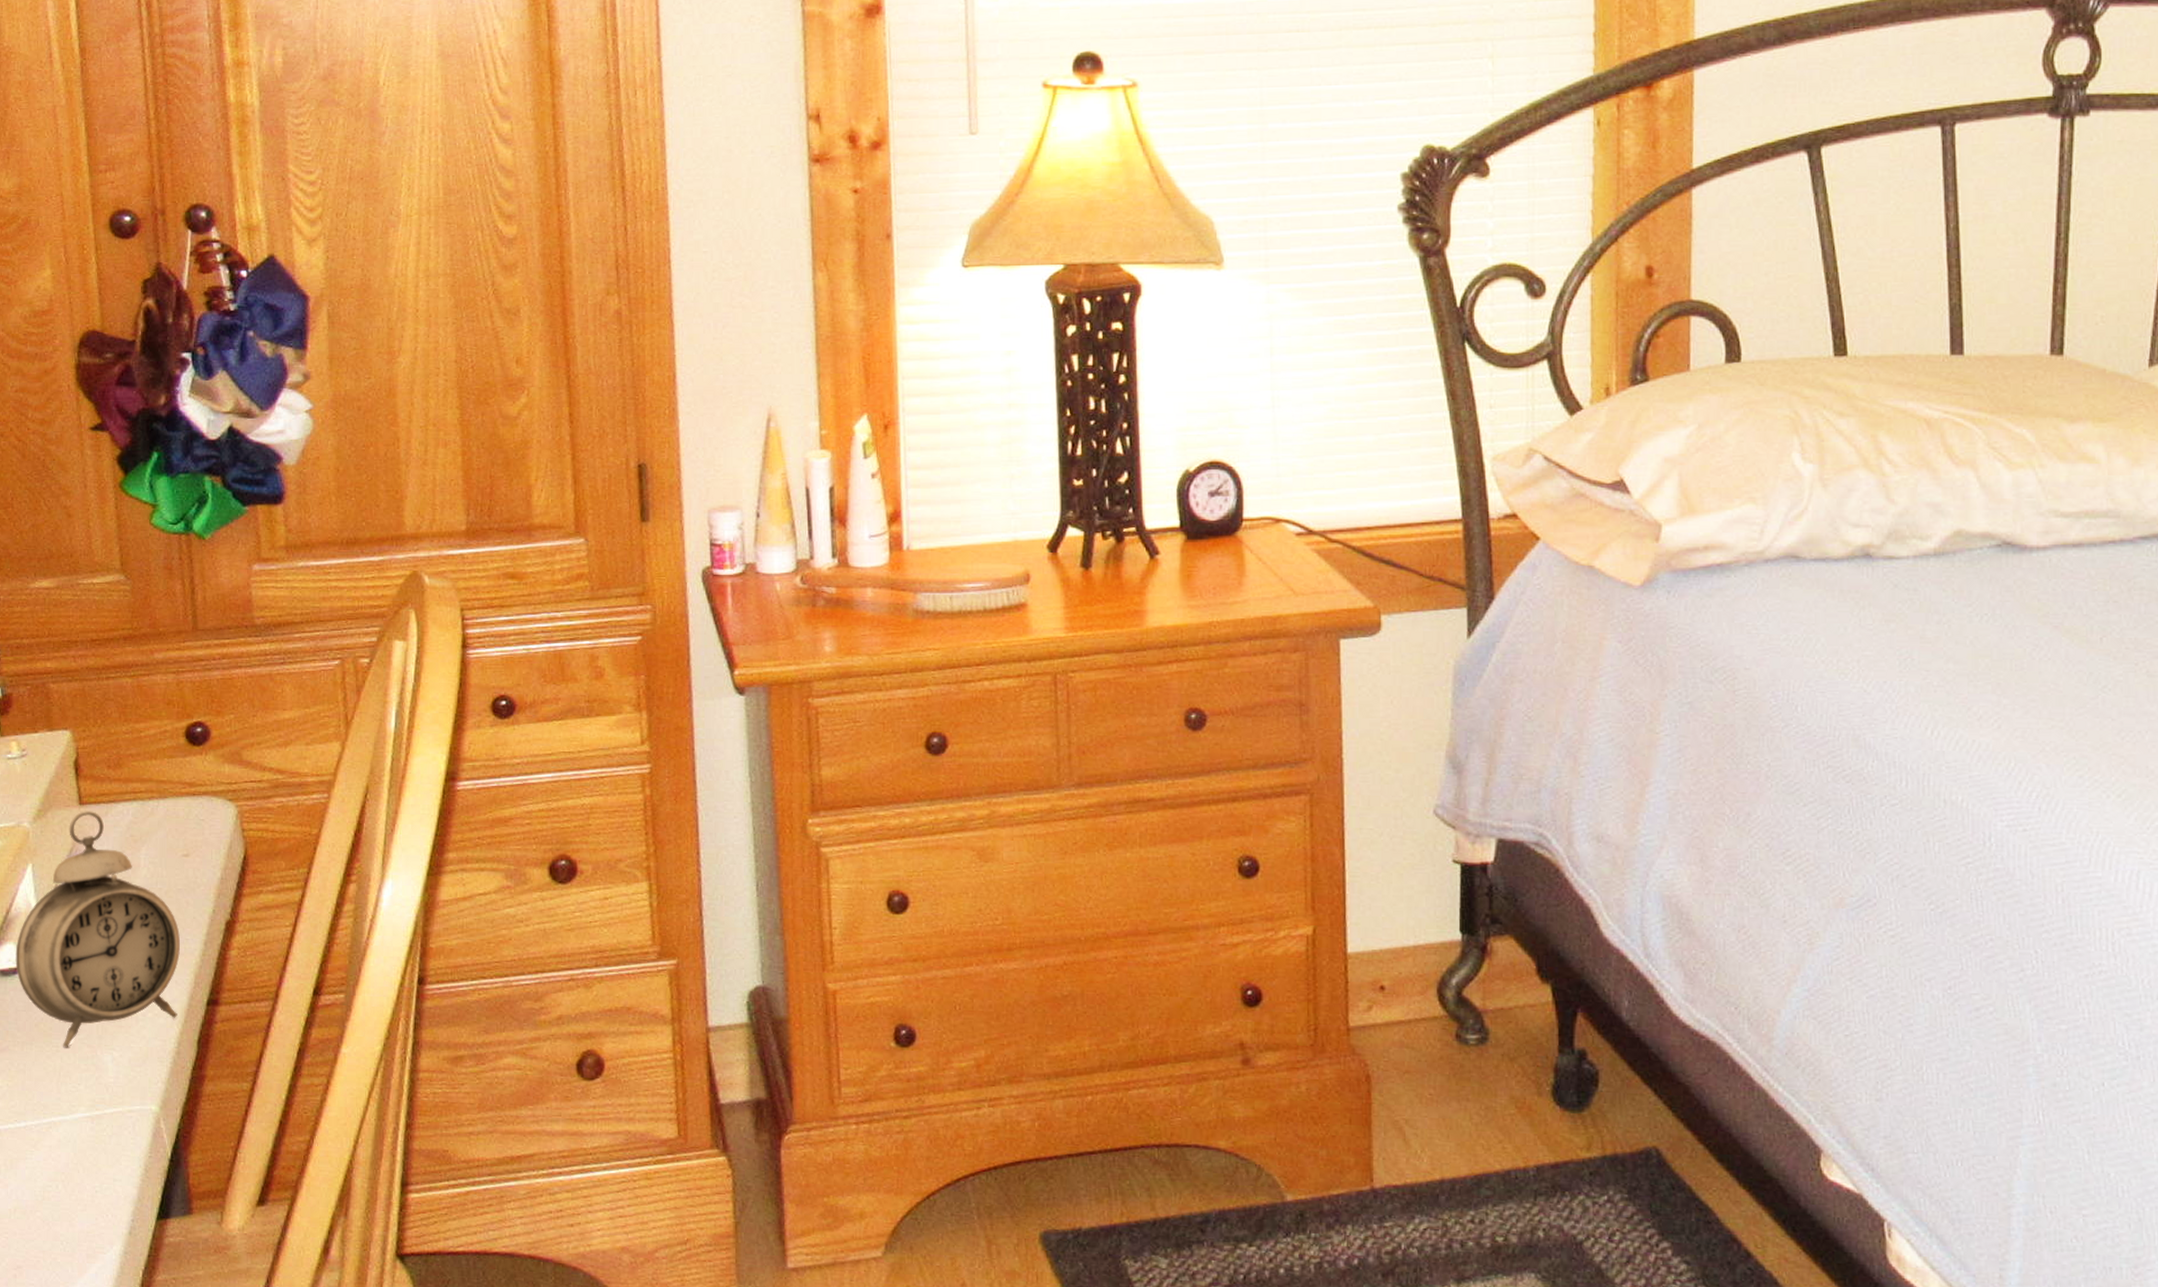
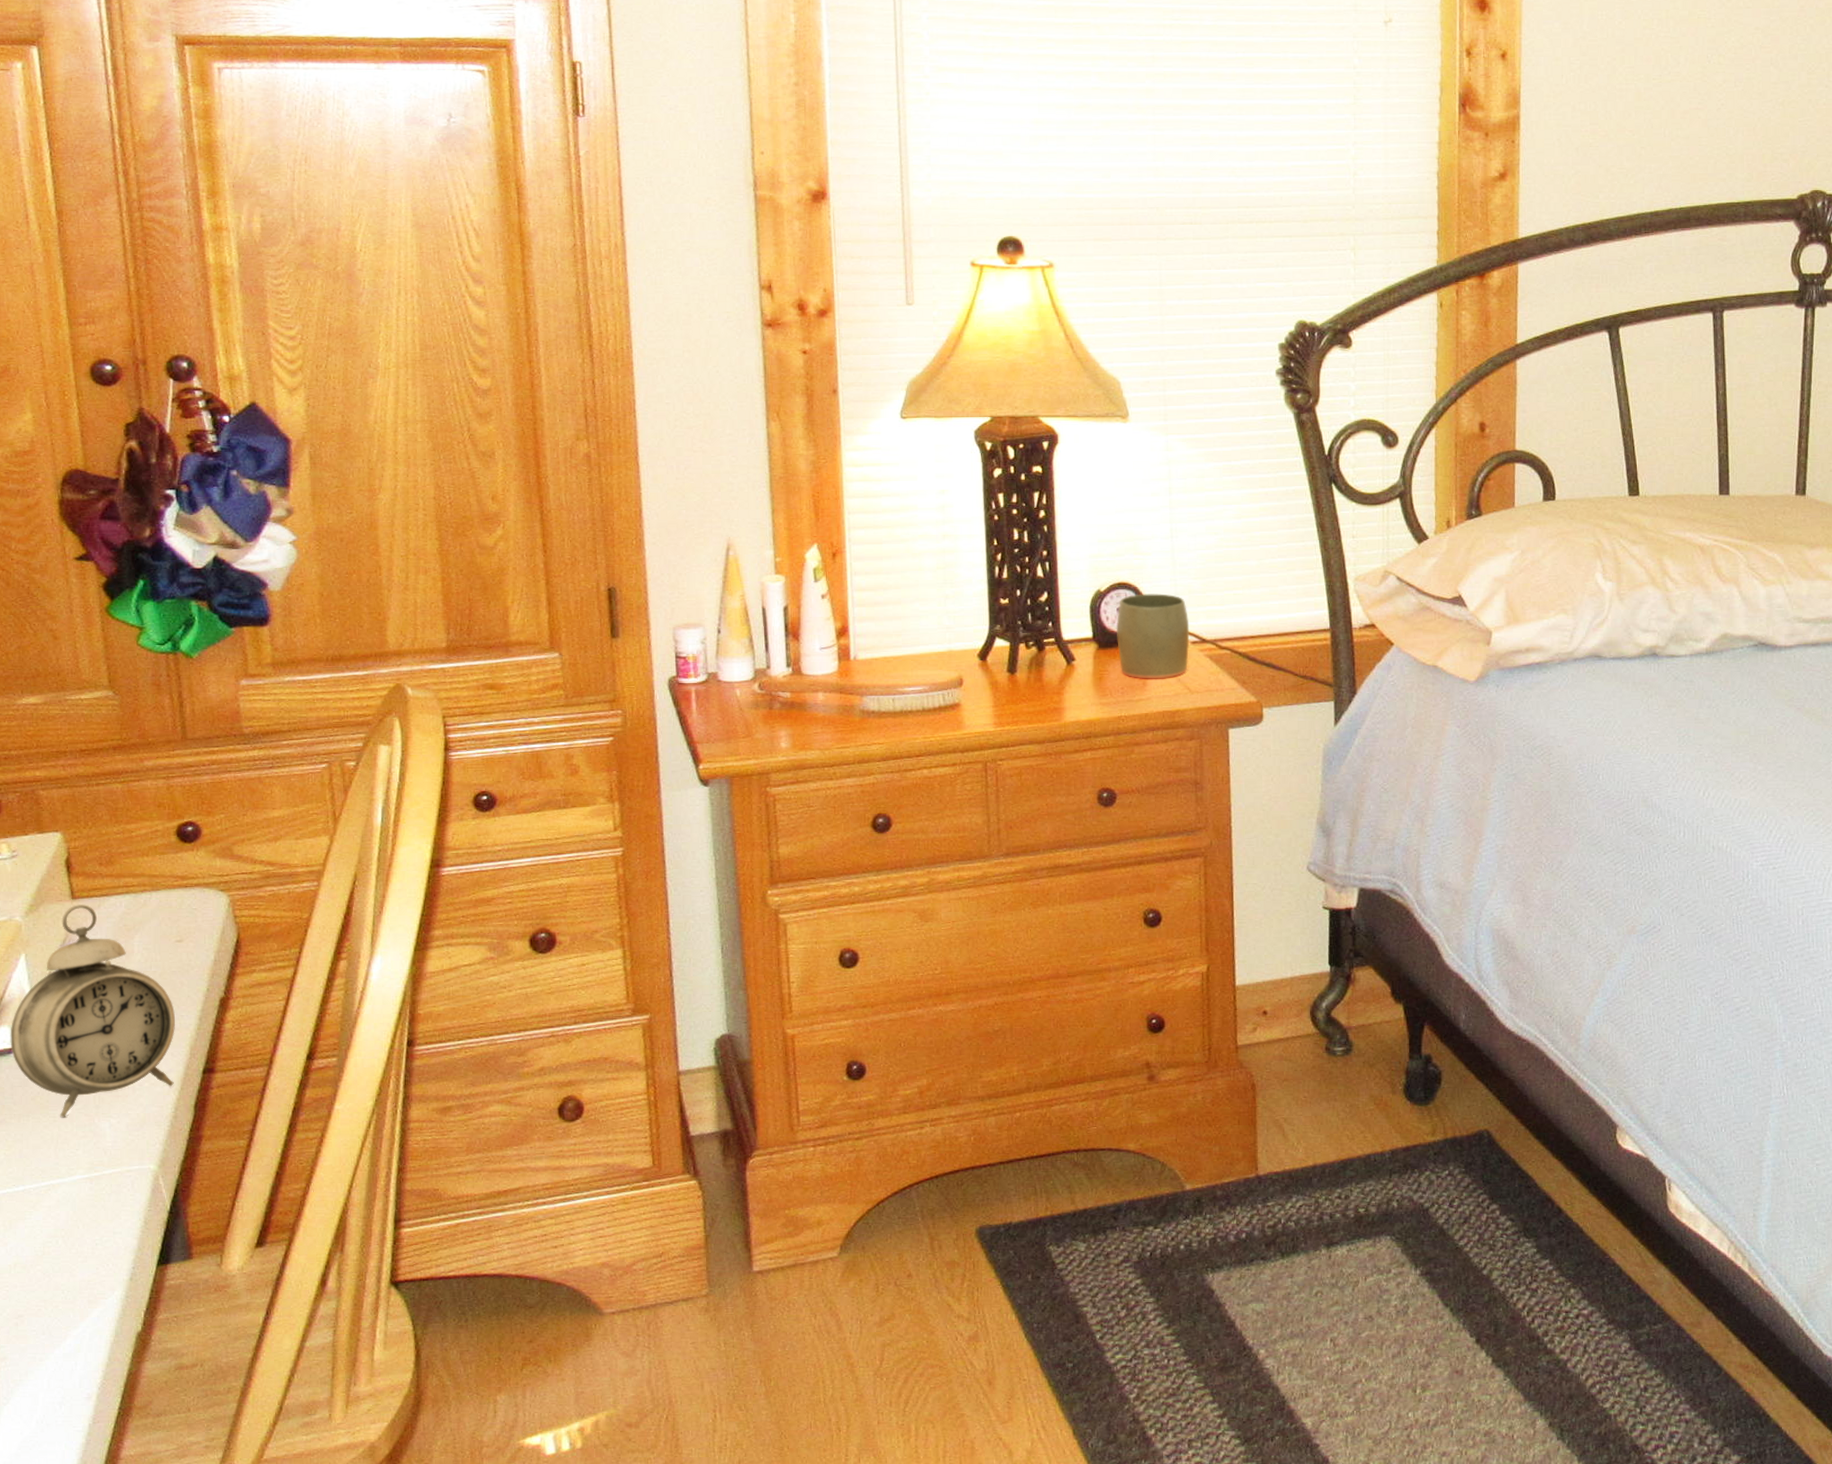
mug: none [1207,475,1294,578] -> present [1116,593,1190,679]

